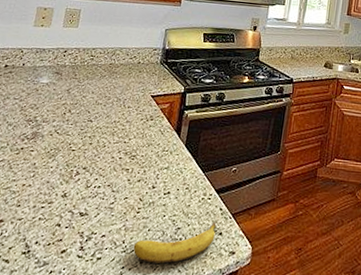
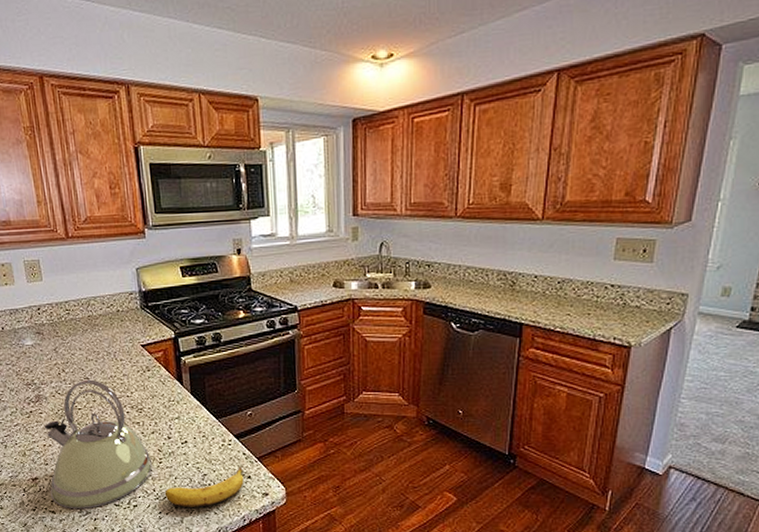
kettle: none [10,121,130,260] -> present [44,379,152,510]

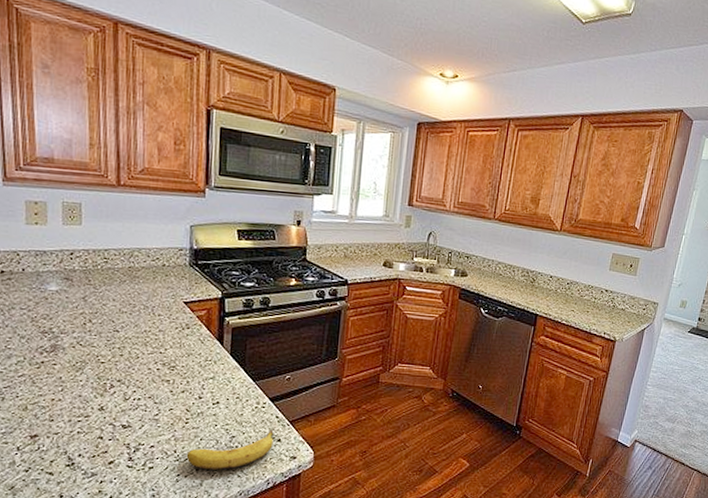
kettle: present [44,379,152,510] -> none [50,332,177,471]

